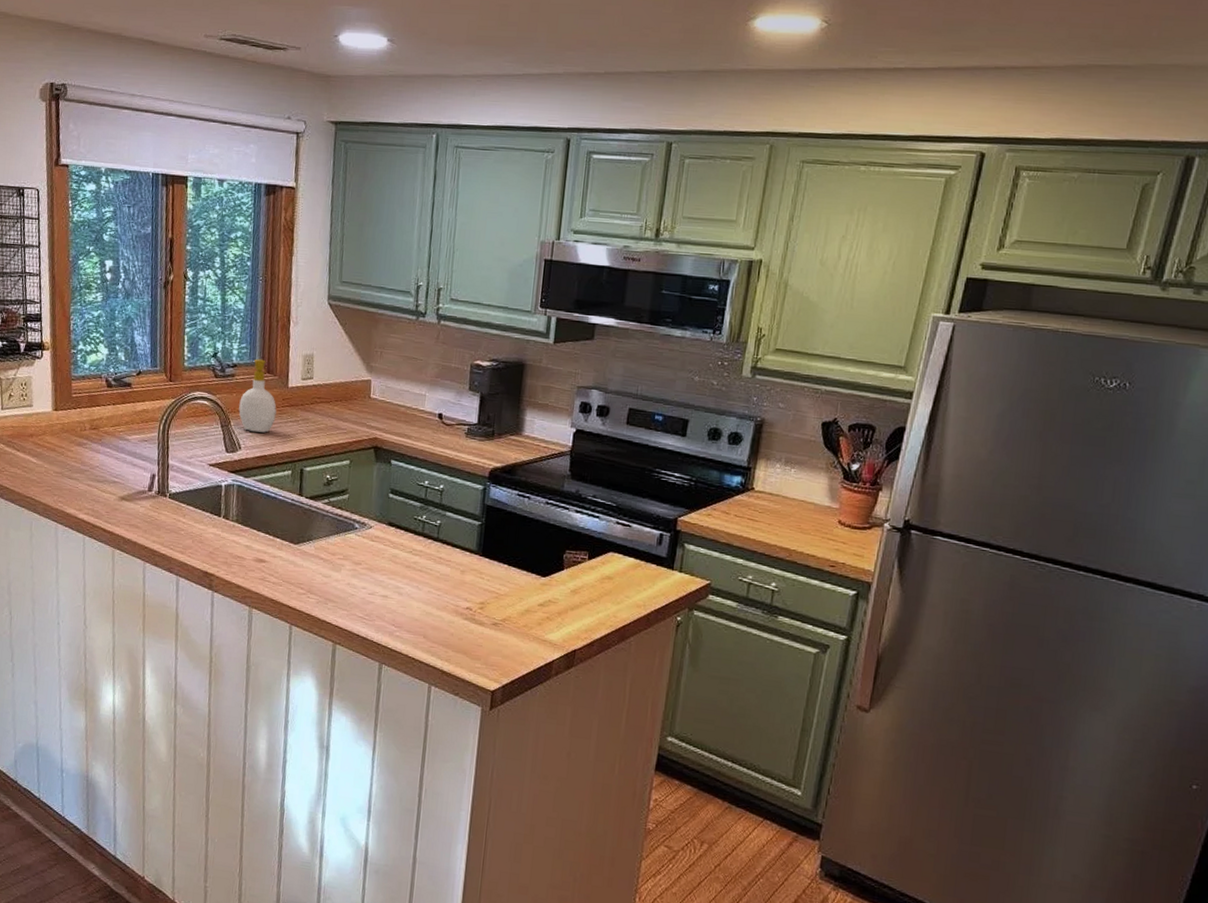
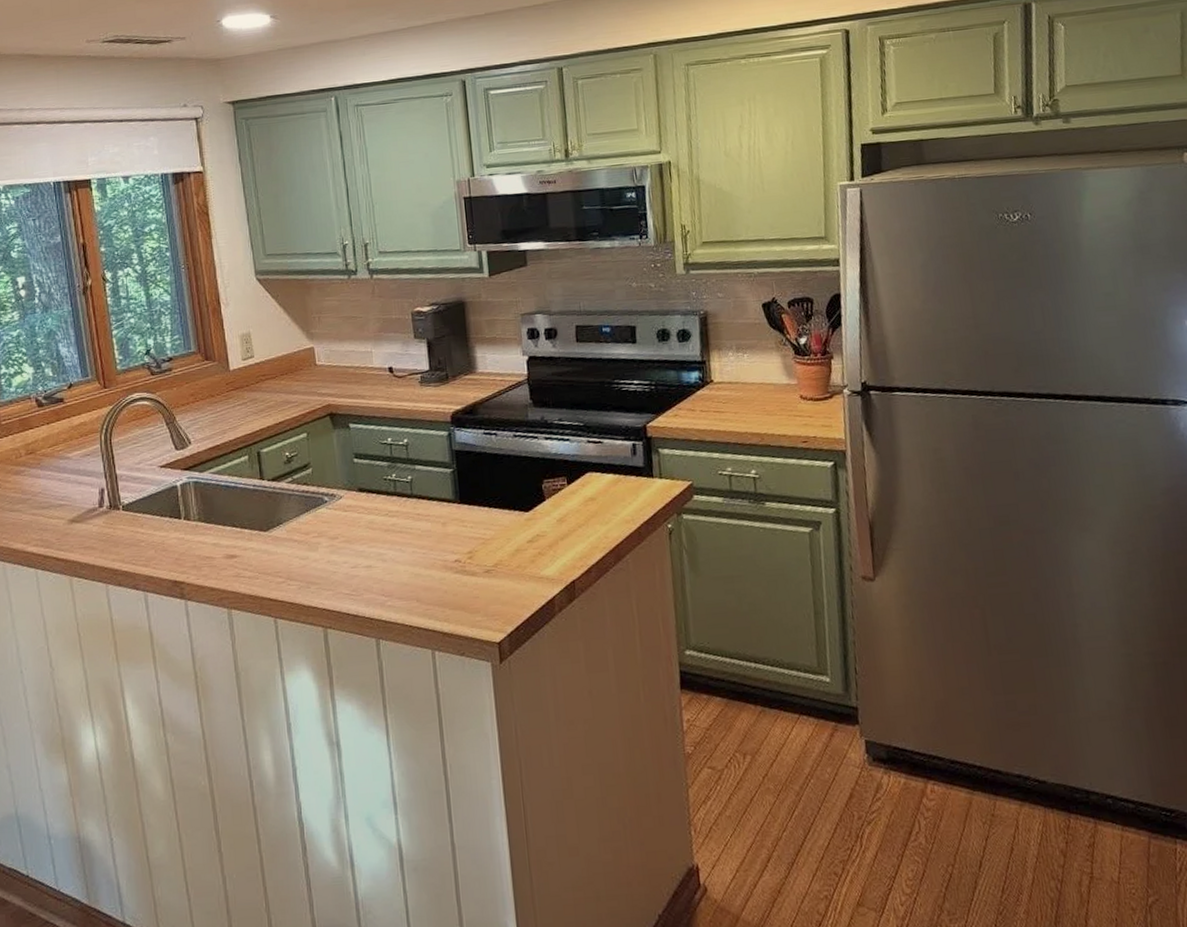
soap bottle: present [238,359,277,433] -> none [181,347,222,424]

